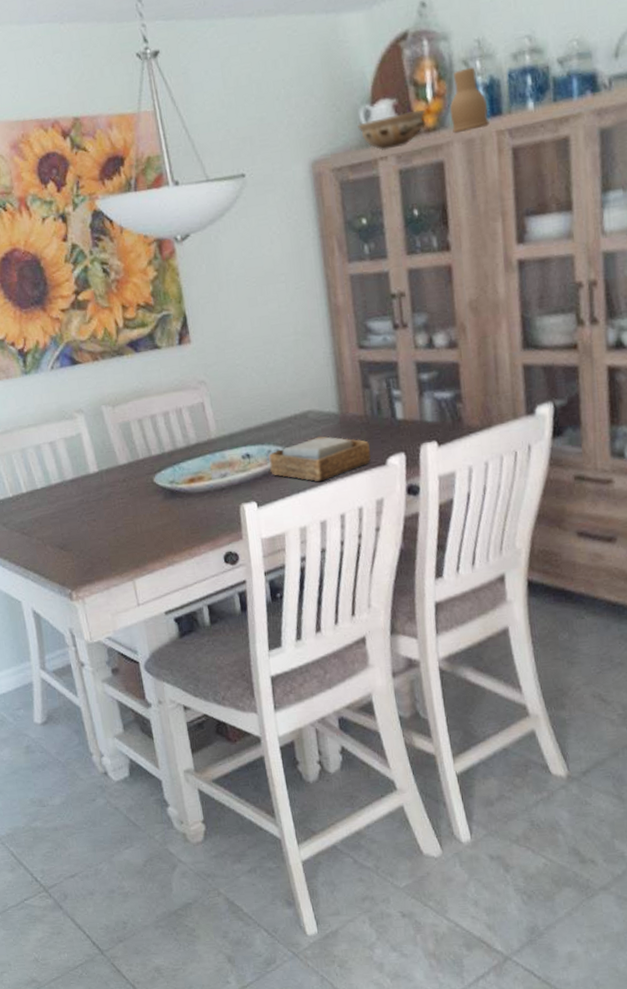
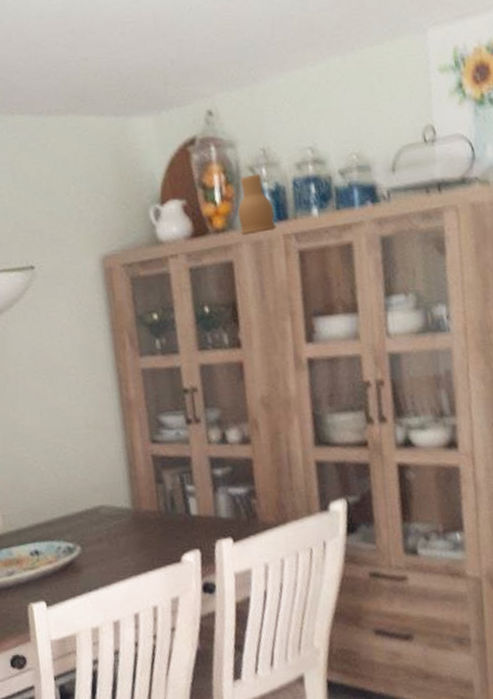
napkin holder: present [269,436,372,482] -> none [59,532,166,580]
ceramic bowl: present [356,110,426,150] -> none [147,212,215,248]

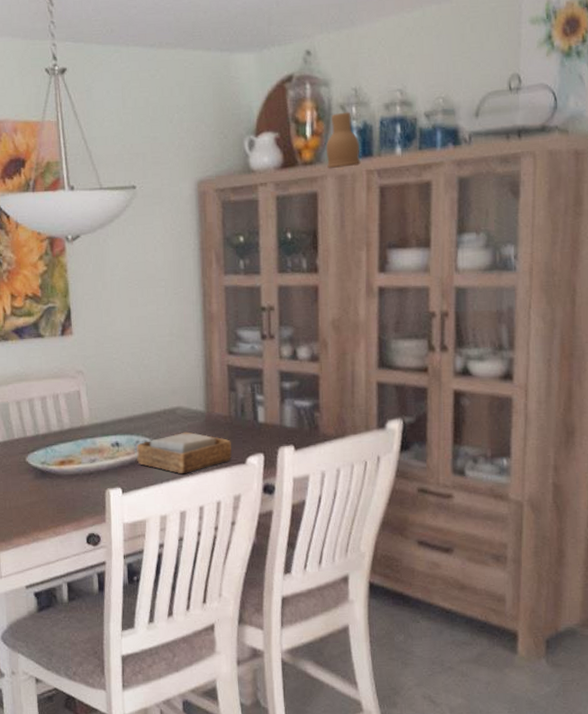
napkin holder: none [59,532,166,580] -> present [137,432,233,475]

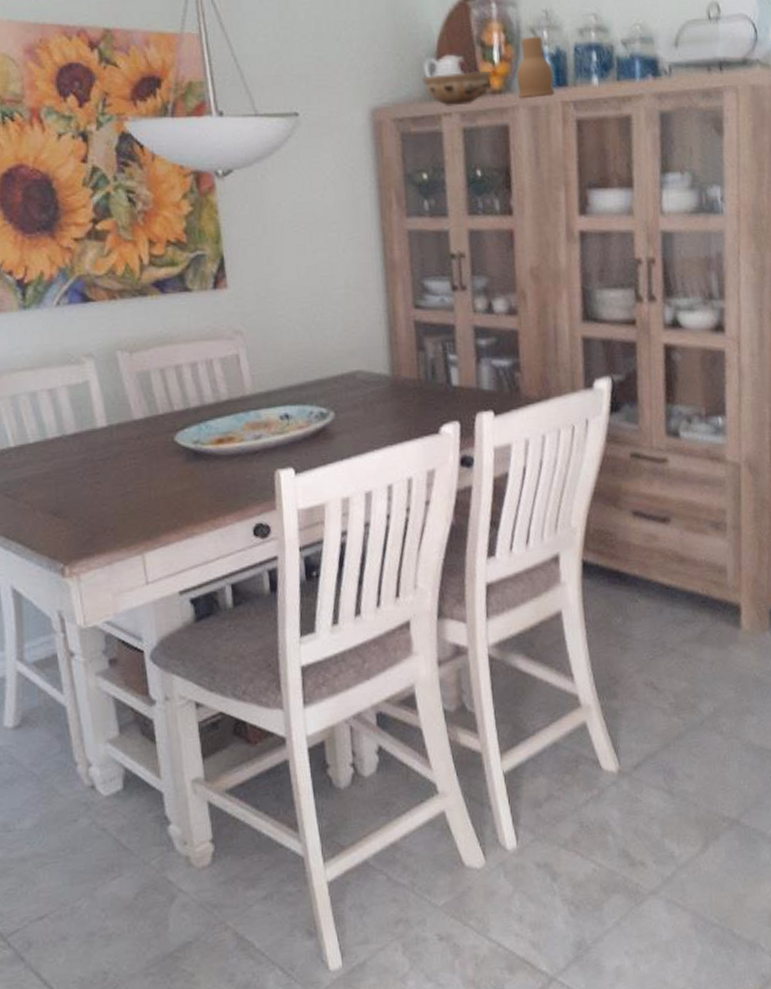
napkin holder: present [137,432,233,475] -> none [310,399,424,449]
ceramic bowl: none [241,145,304,177] -> present [421,70,492,106]

